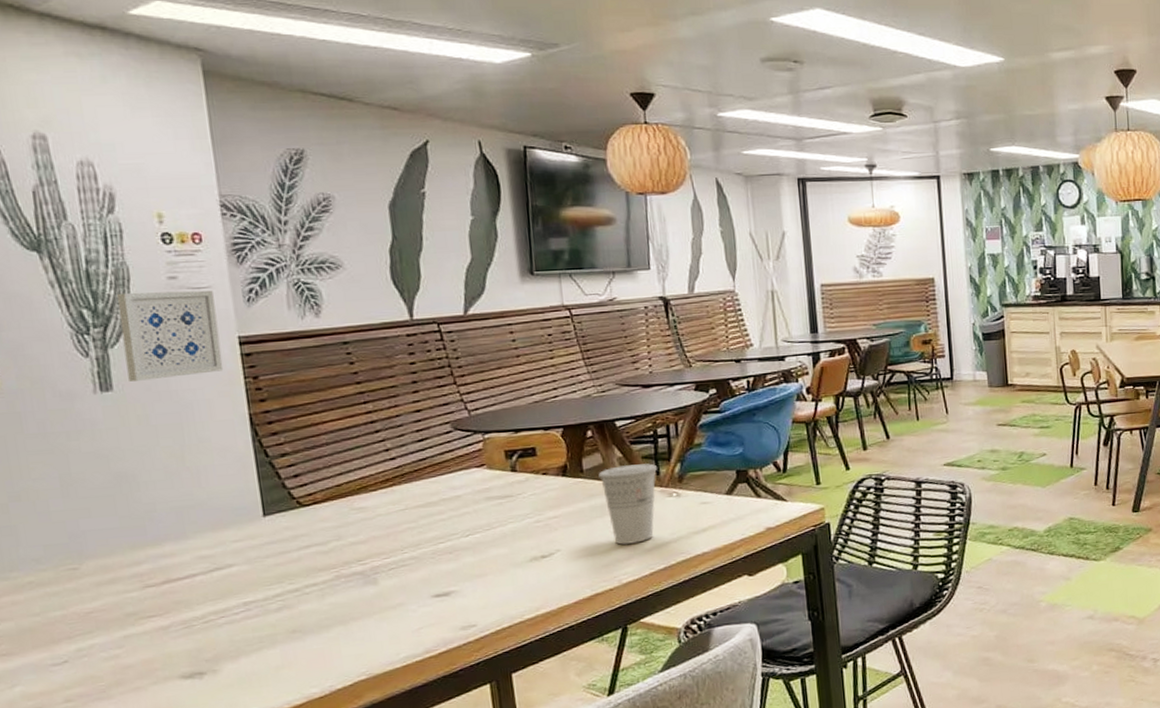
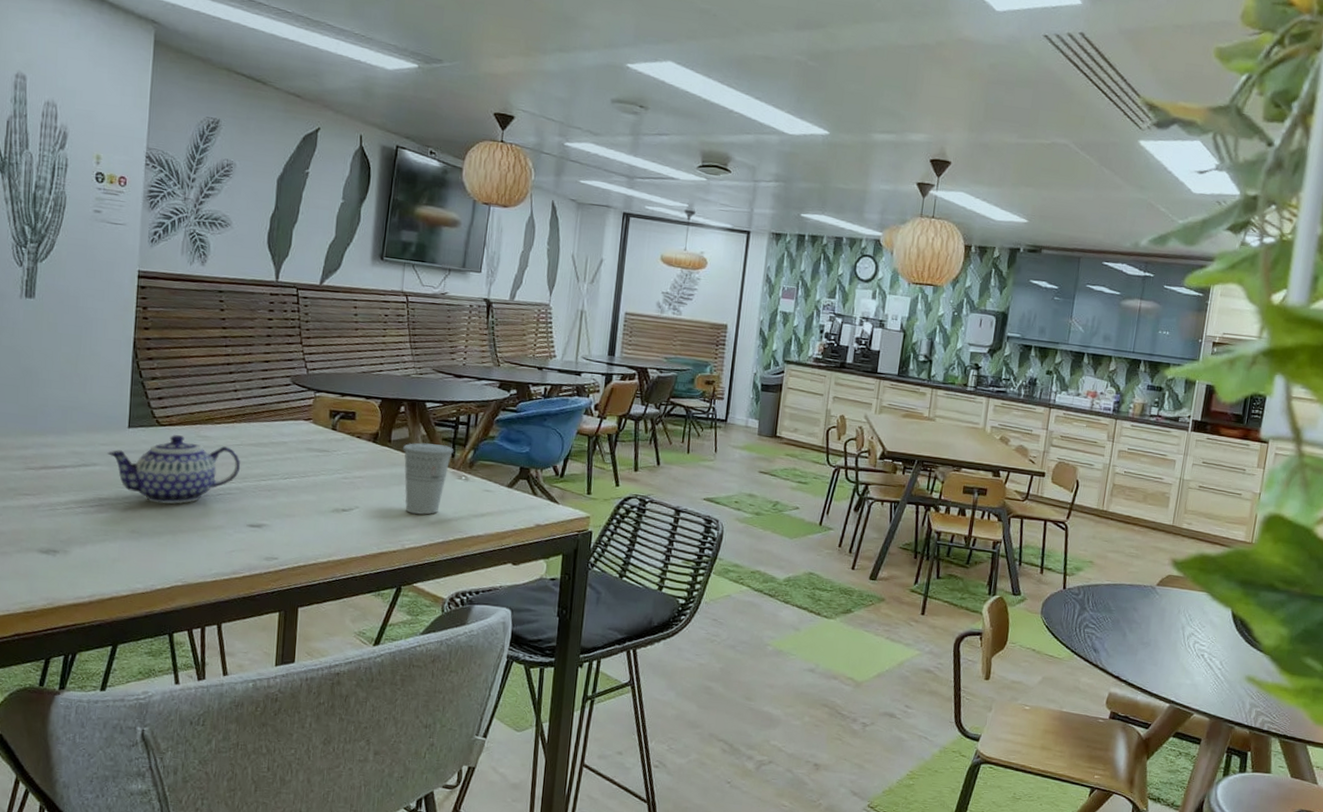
wall art: present [116,290,224,381] -> none [48,217,126,298]
teapot: none [243,512,411,594] -> present [107,435,241,504]

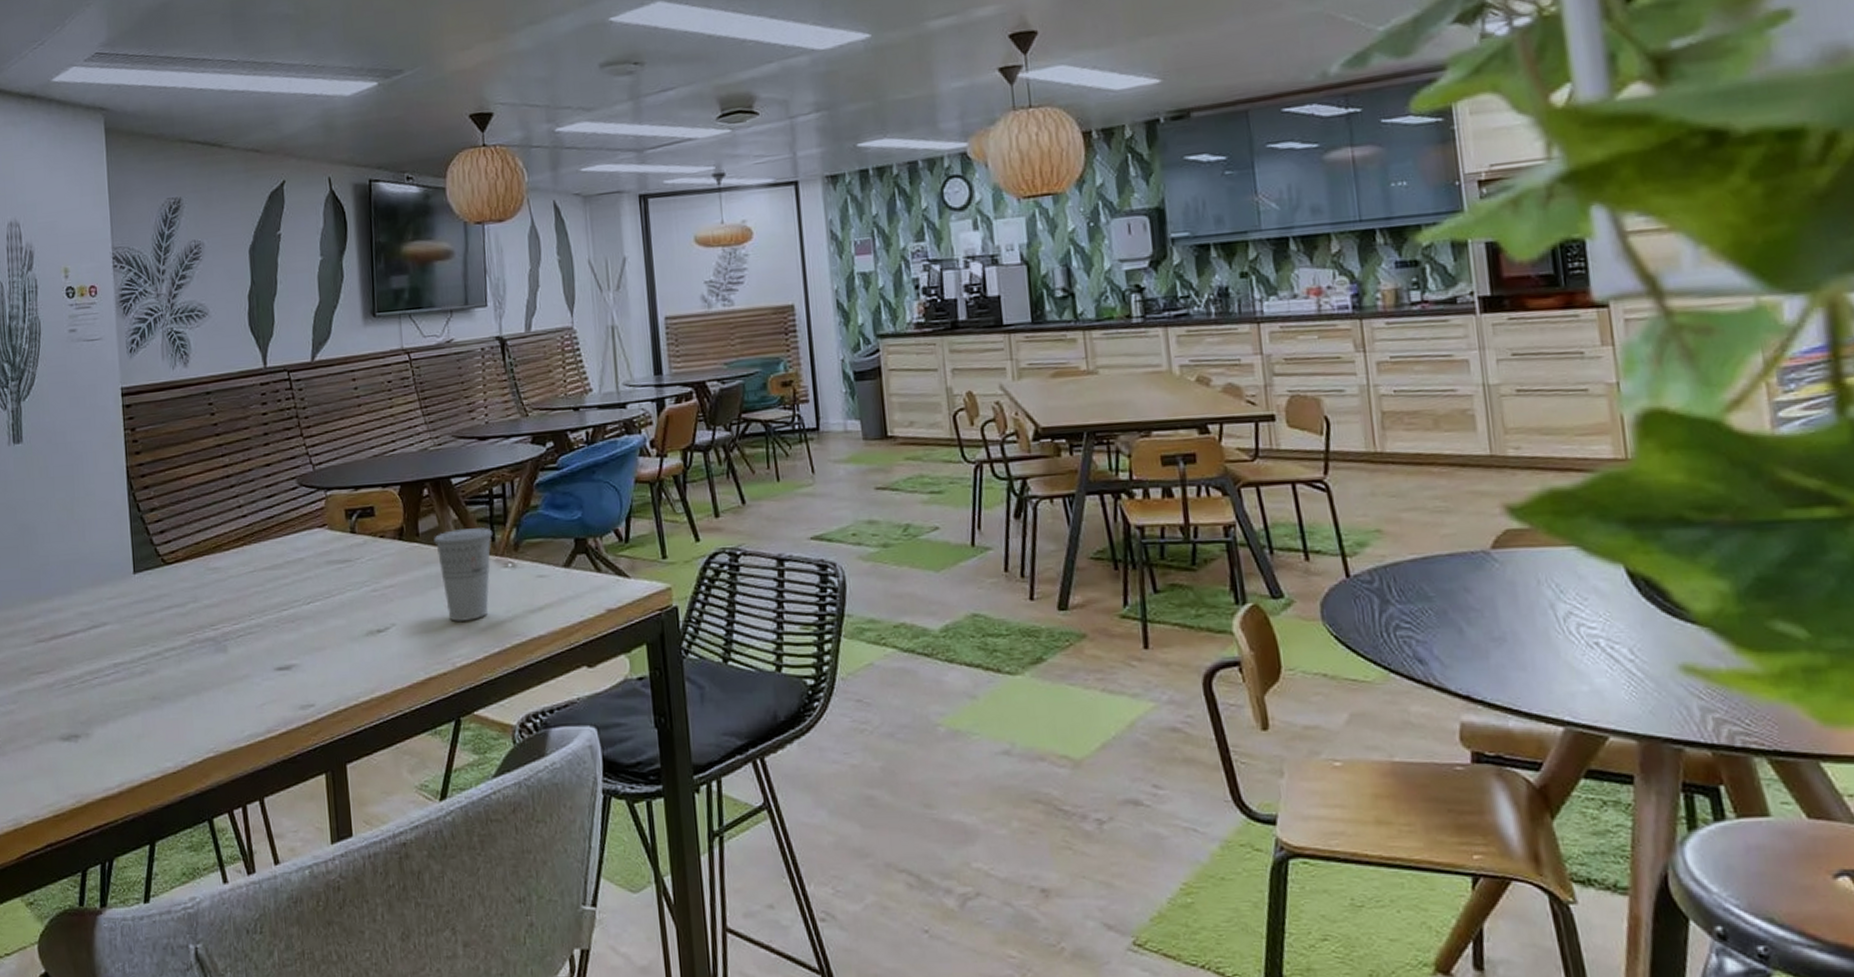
teapot: present [107,435,241,504] -> none [116,572,258,659]

